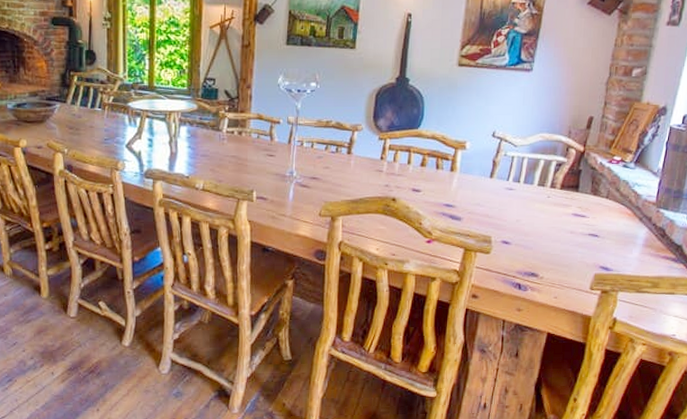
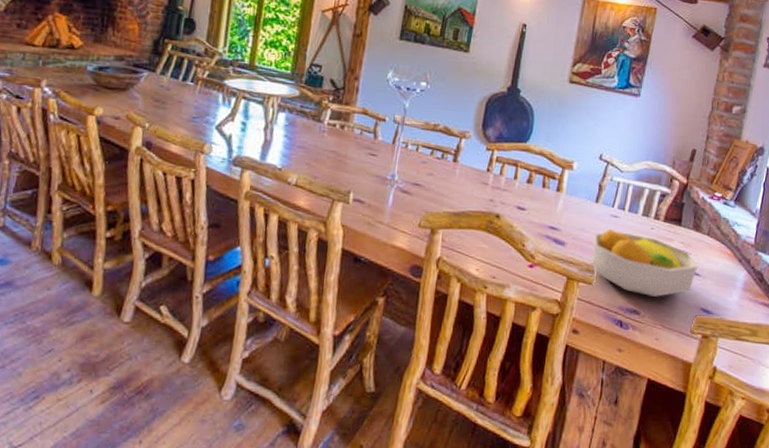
fruit bowl: none [489,201,597,260] -> present [592,228,698,297]

